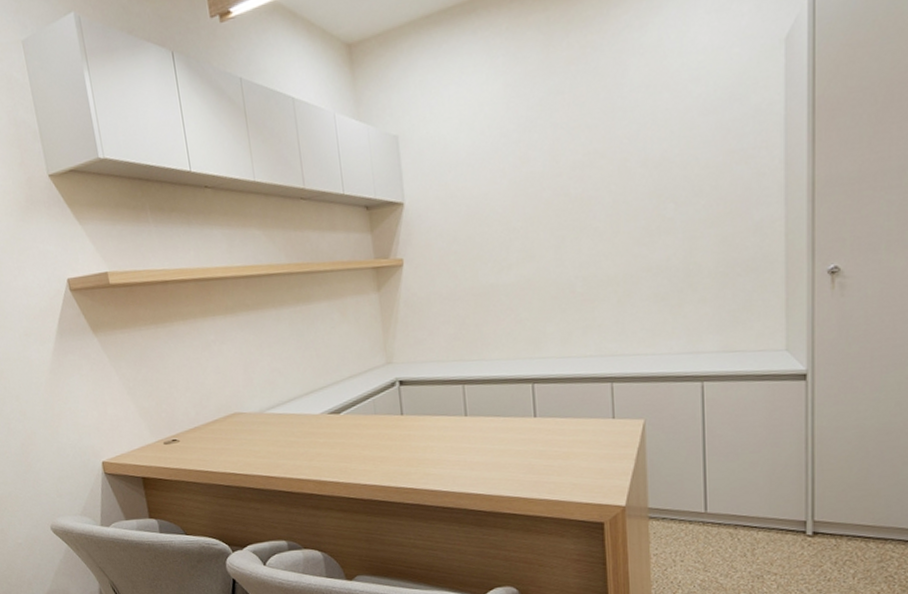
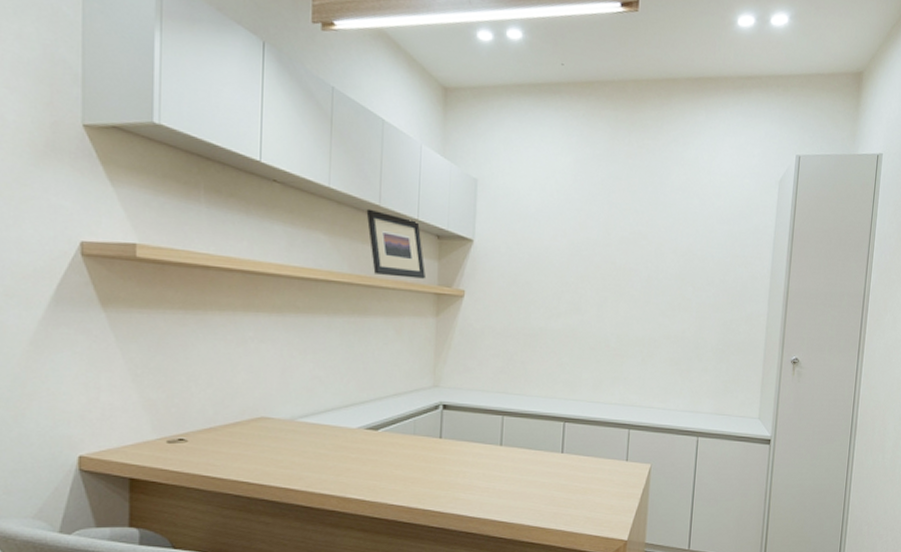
picture frame: none [292,194,361,259] -> present [366,208,425,279]

